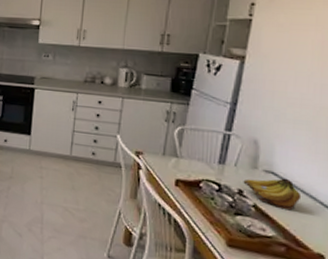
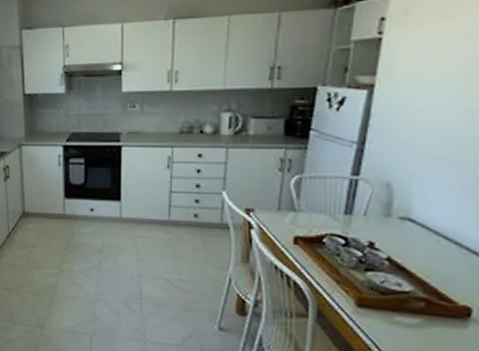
fruit: present [243,178,302,210] -> none [374,224,445,261]

